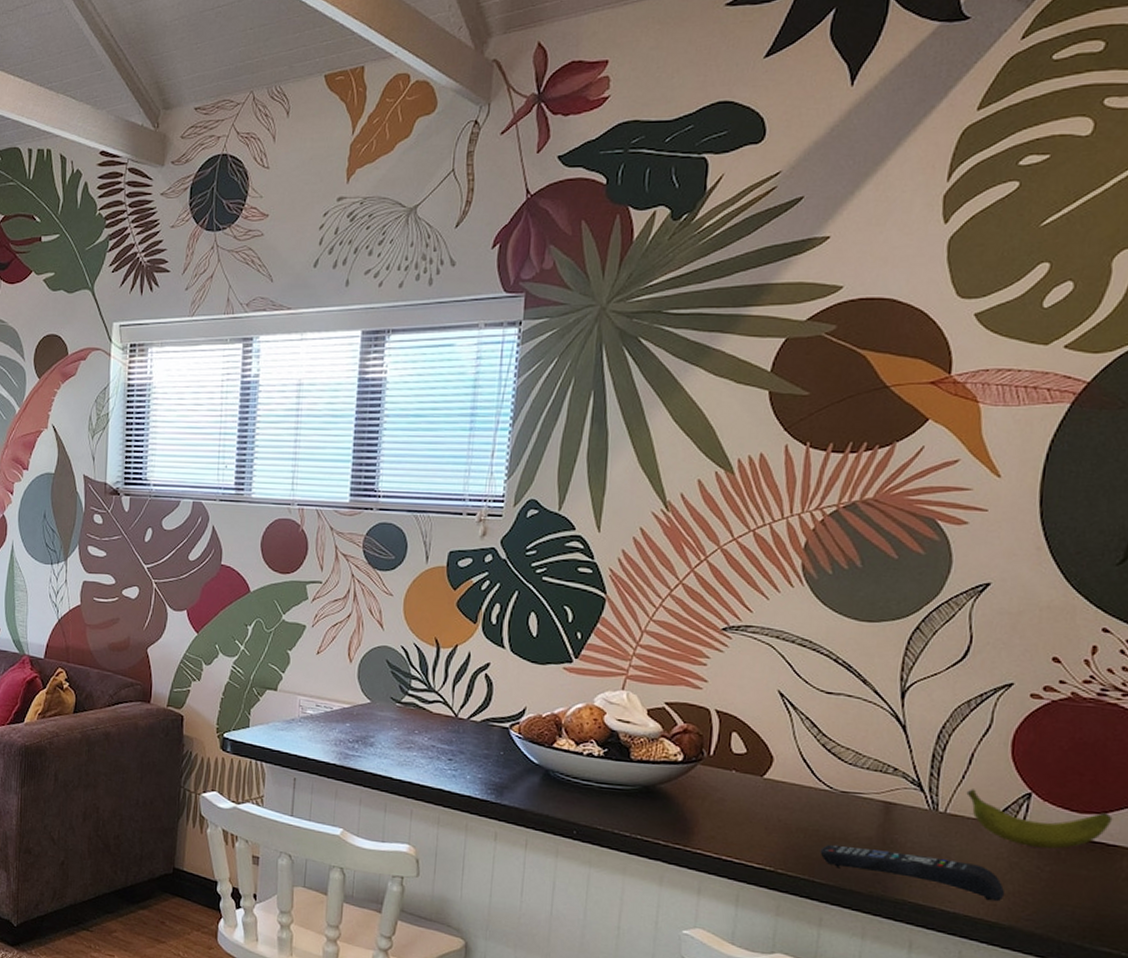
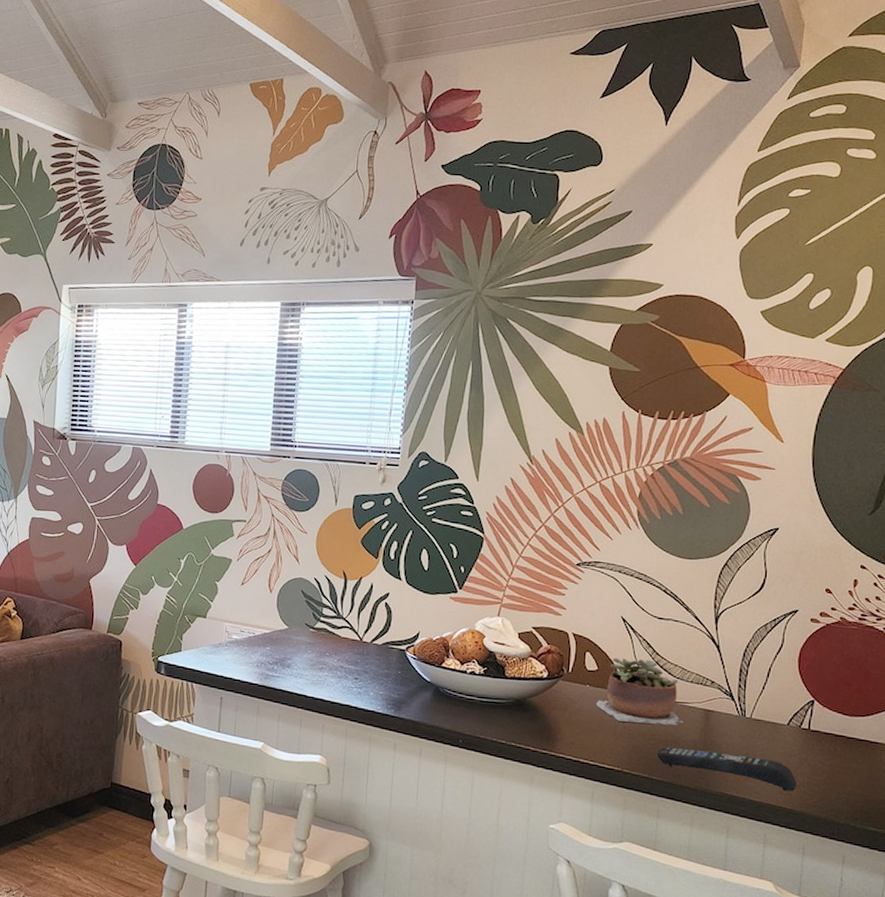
succulent plant: none [743,739,856,820] -> present [595,657,683,726]
banana: present [966,789,1113,849] -> none [766,697,874,747]

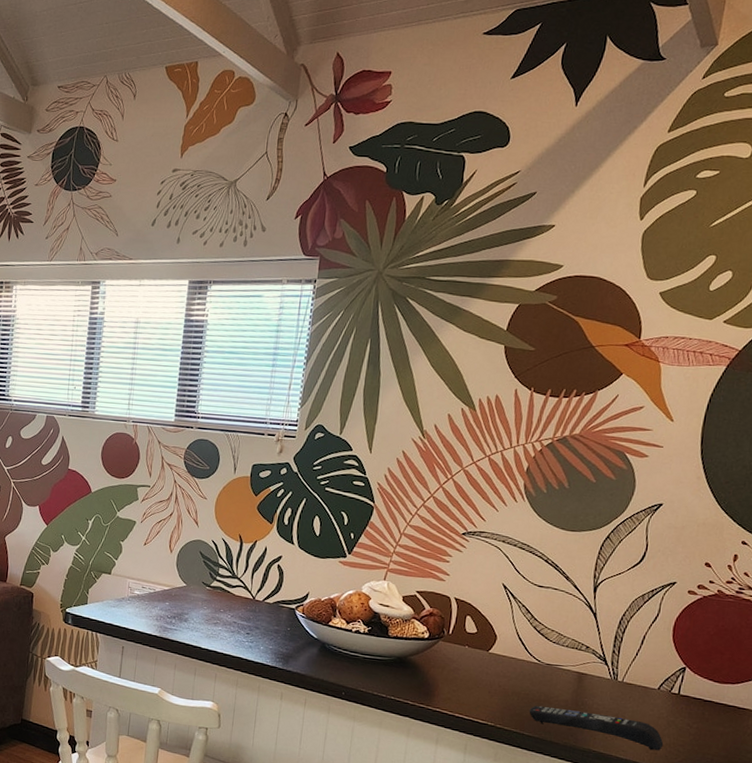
succulent plant: present [595,657,683,726] -> none [473,621,557,687]

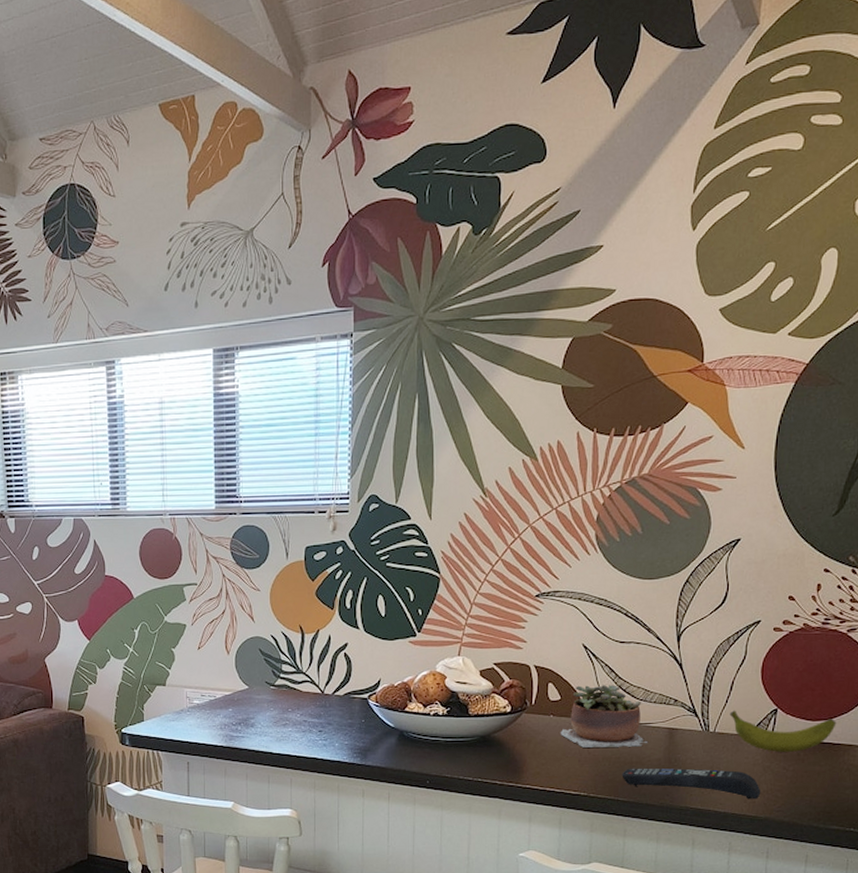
succulent plant: none [473,621,557,687] -> present [560,685,647,748]
banana: none [638,663,743,711] -> present [729,710,837,752]

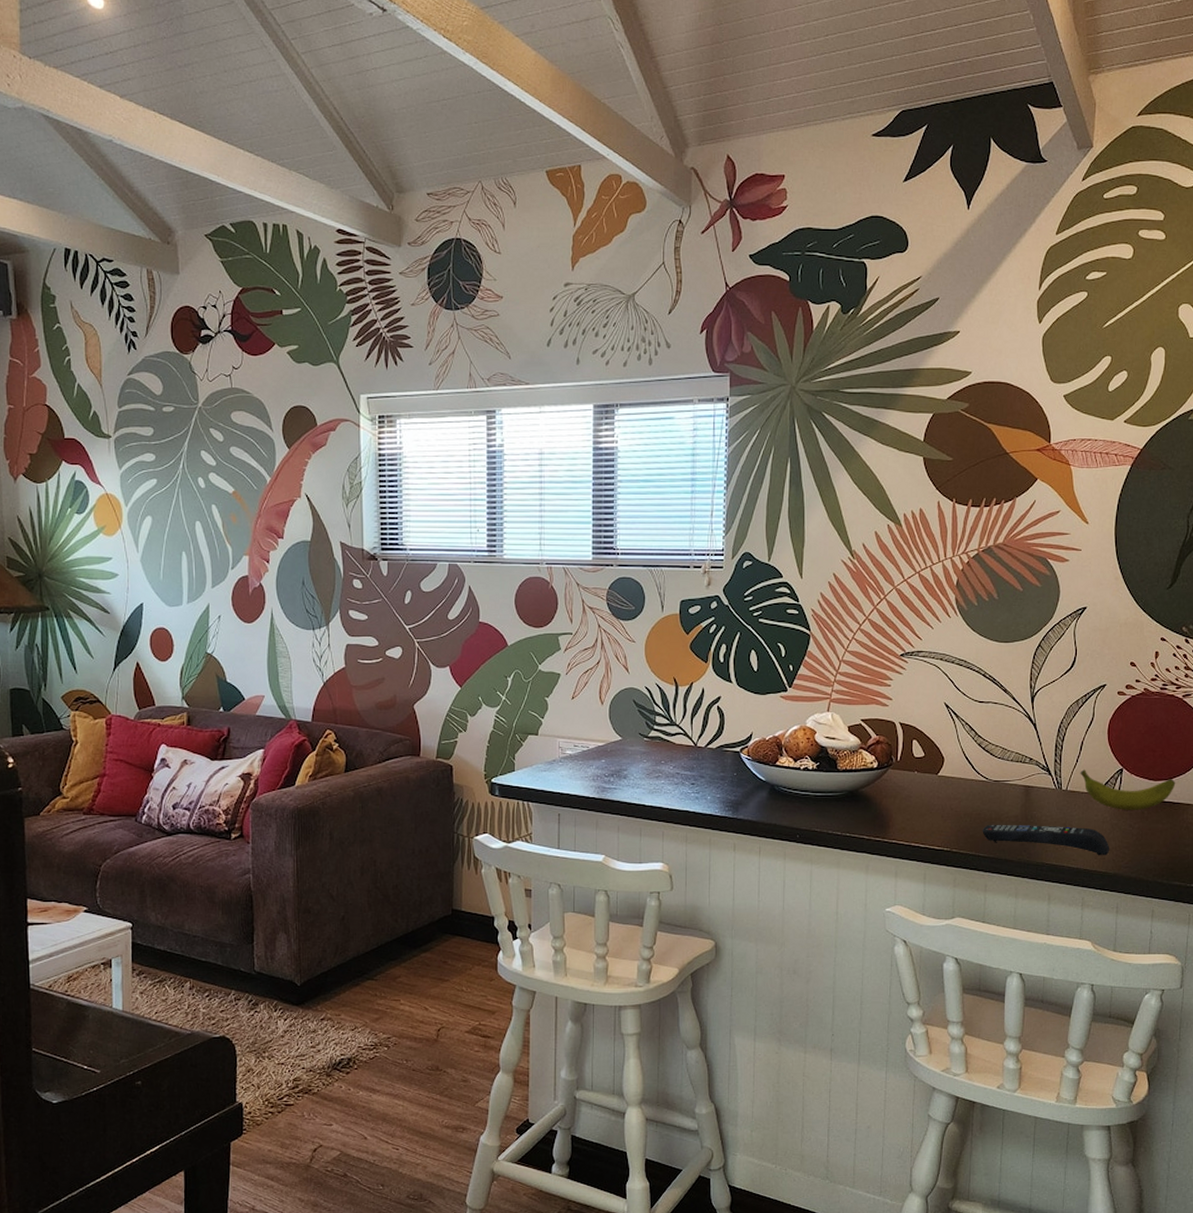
succulent plant: present [560,685,647,748] -> none [924,743,1005,804]

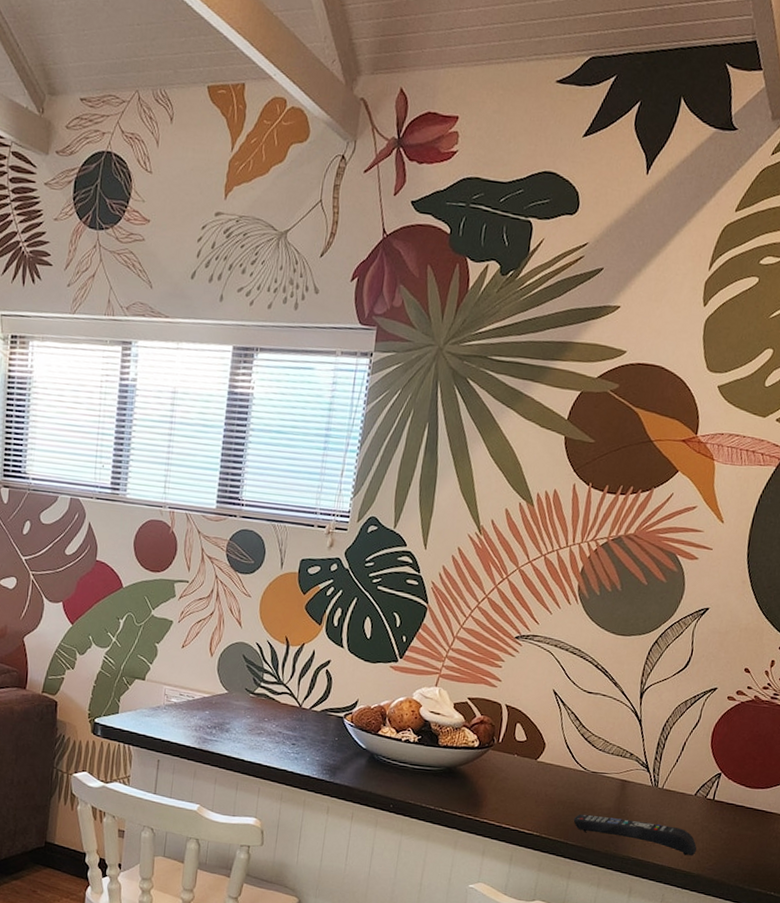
banana: present [1080,769,1176,810] -> none [678,770,772,816]

